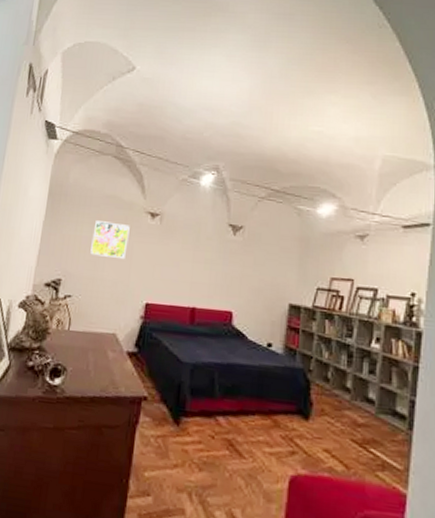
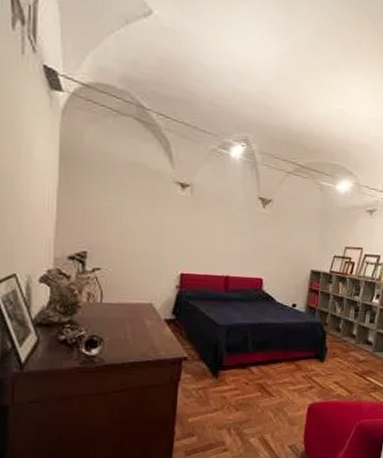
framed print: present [90,221,130,260] -> none [117,190,159,231]

